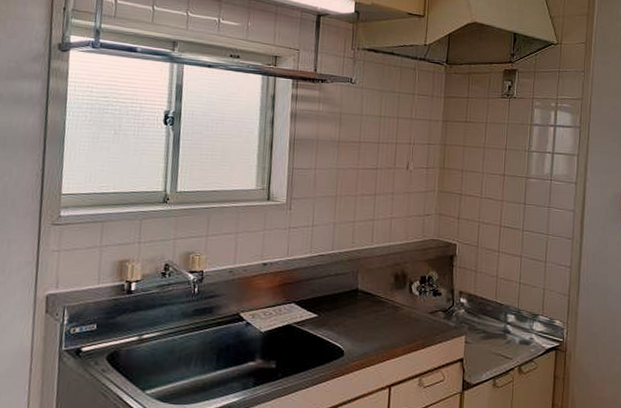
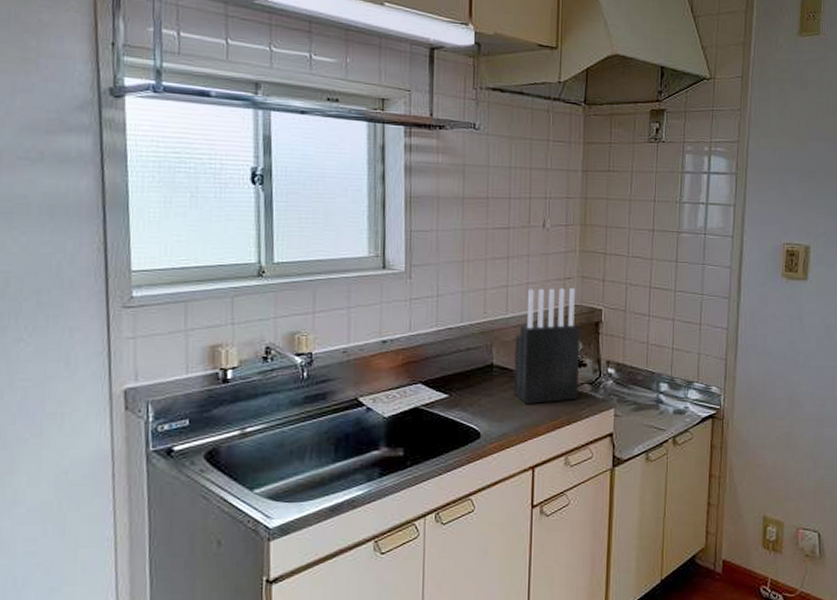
knife block: none [375,223,437,327] -> present [513,288,581,404]

